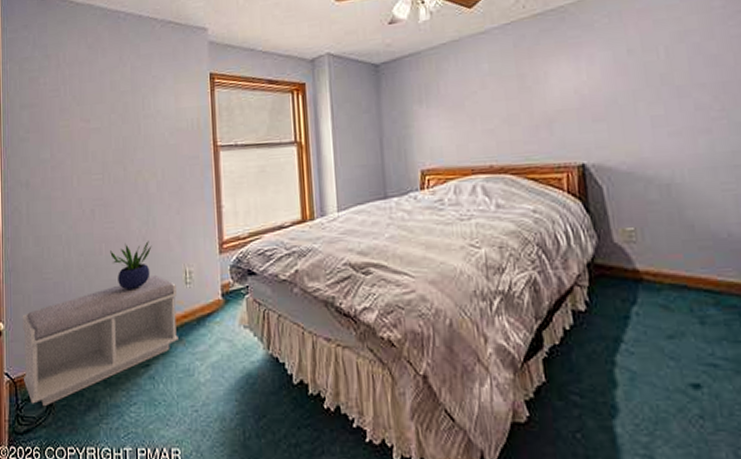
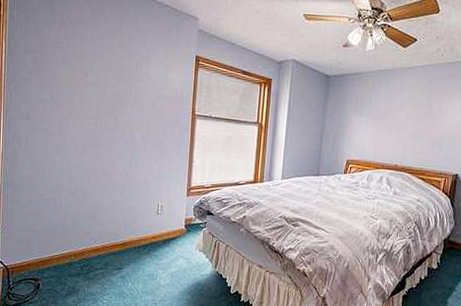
bench: present [22,276,178,406] -> none [15,204,149,288]
potted plant: present [110,241,152,289] -> none [97,177,133,212]

